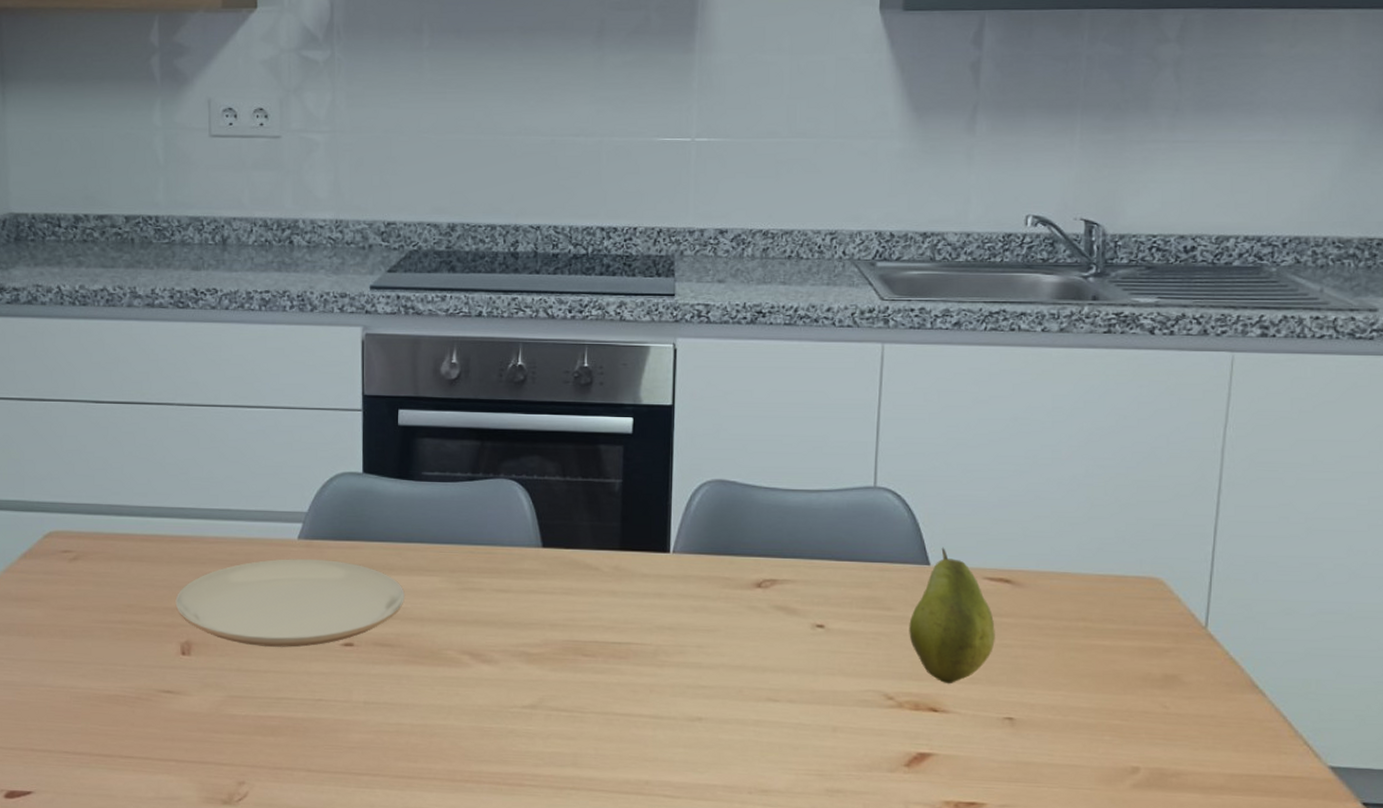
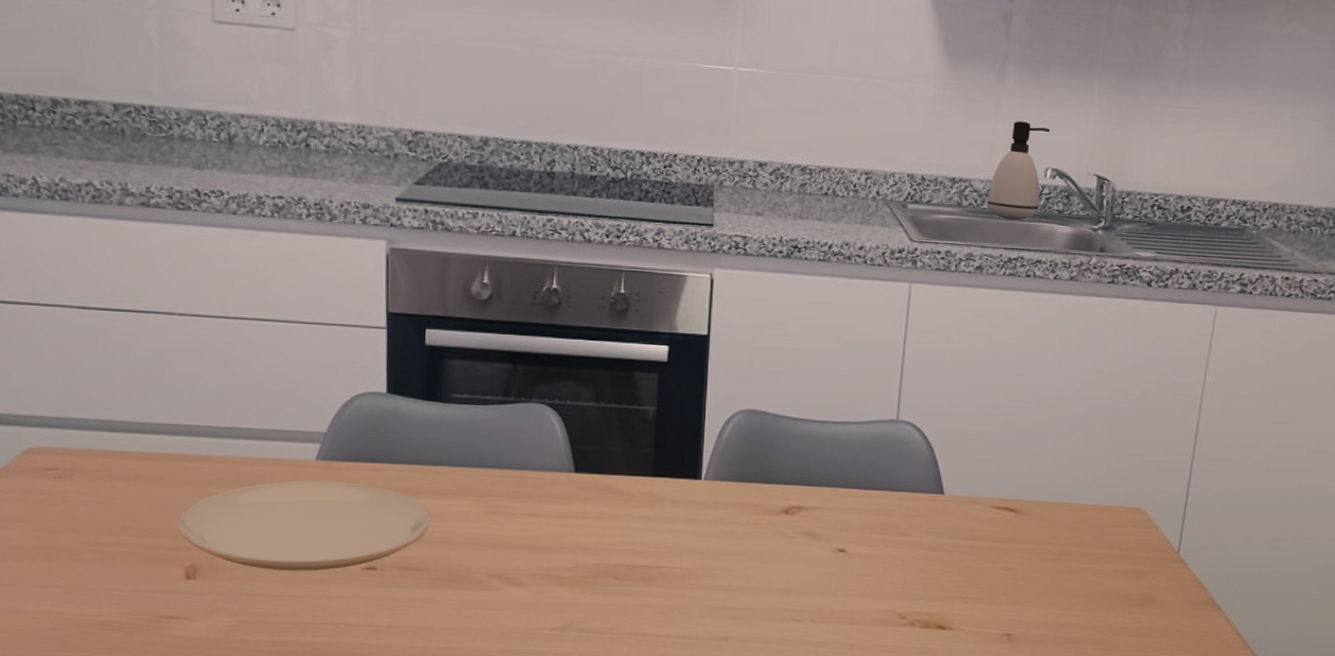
fruit: present [909,547,995,684] -> none [922,478,999,604]
soap dispenser: none [963,169,1029,272] -> present [987,121,1051,221]

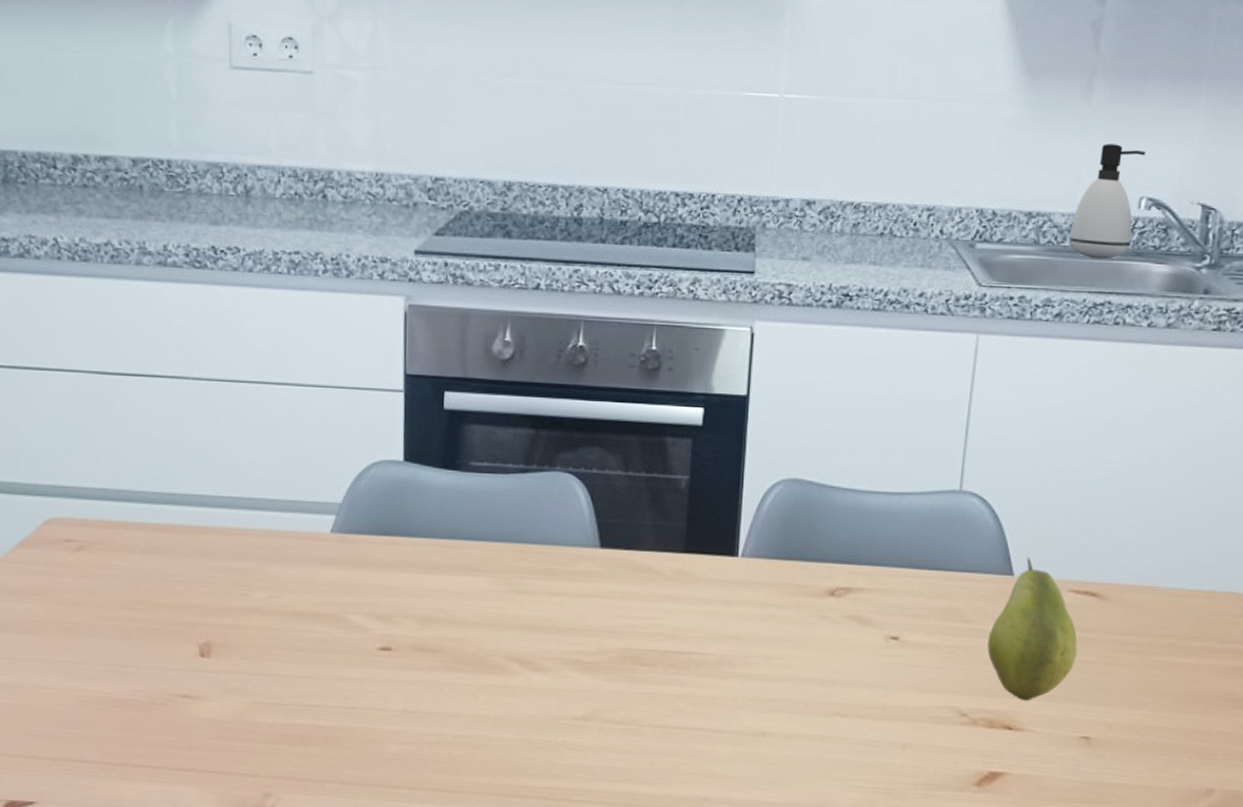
plate: present [178,480,431,571] -> none [193,554,448,651]
fruit: none [922,478,999,604] -> present [987,557,1077,702]

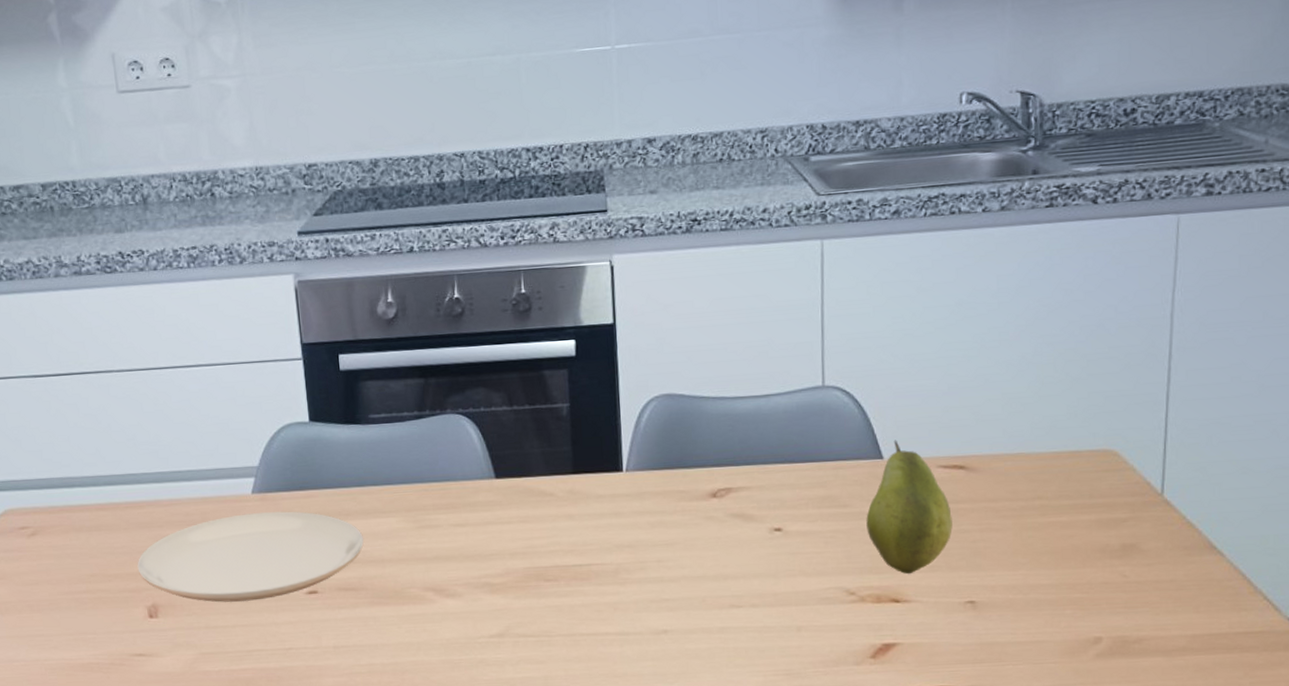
plate: none [193,554,448,651] -> present [137,511,364,602]
soap dispenser: present [1069,143,1147,260] -> none [897,47,961,156]

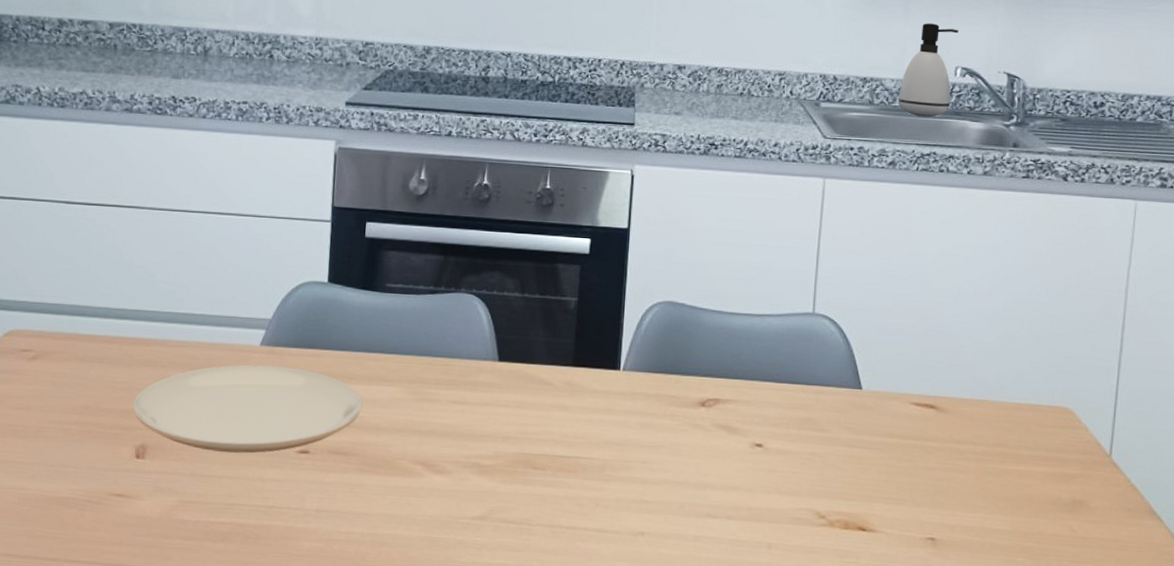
fruit: present [866,440,953,575] -> none [841,372,920,505]
soap dispenser: none [897,47,961,156] -> present [898,23,959,118]

